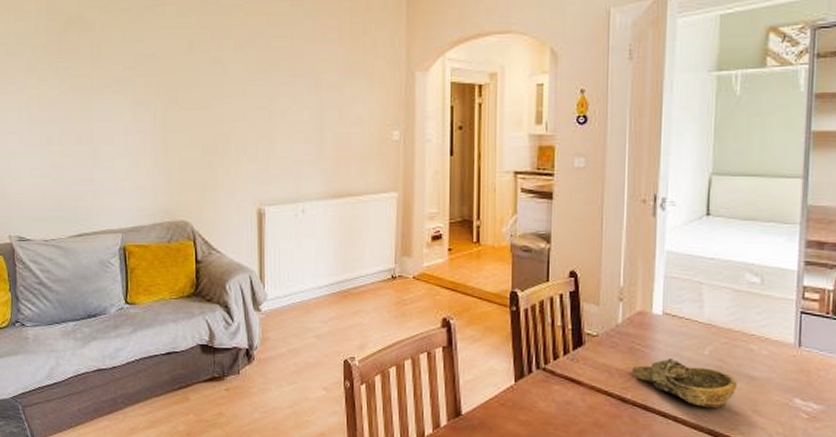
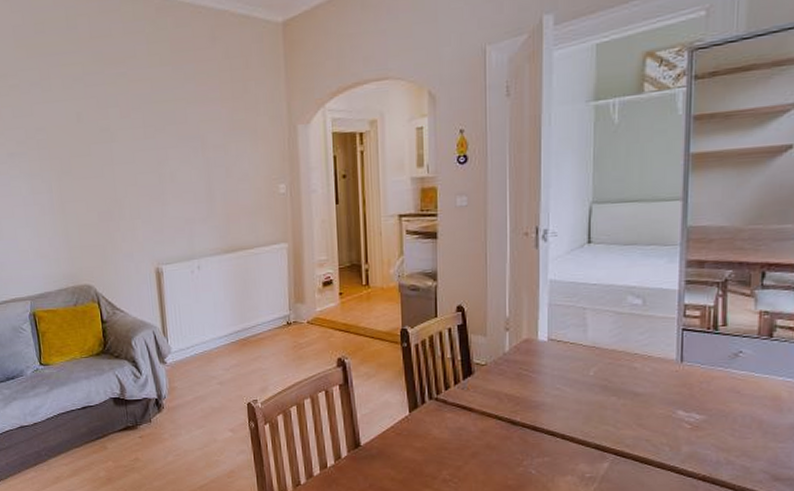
decorative bowl: present [633,359,738,409] -> none [521,381,622,425]

